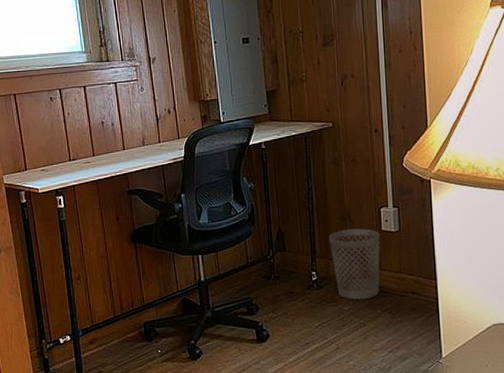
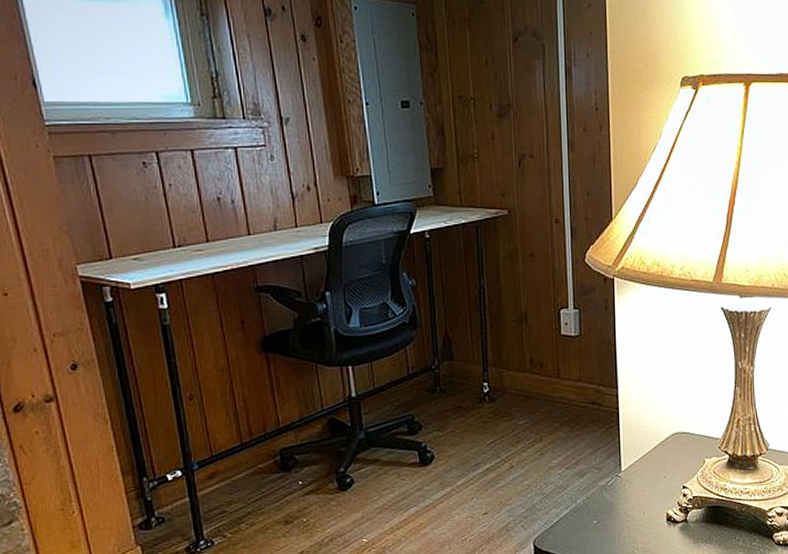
wastebasket: present [328,228,380,300] -> none [502,332,559,413]

